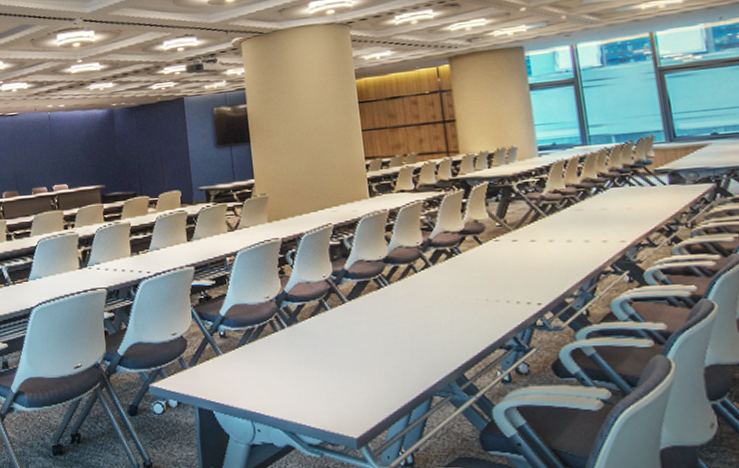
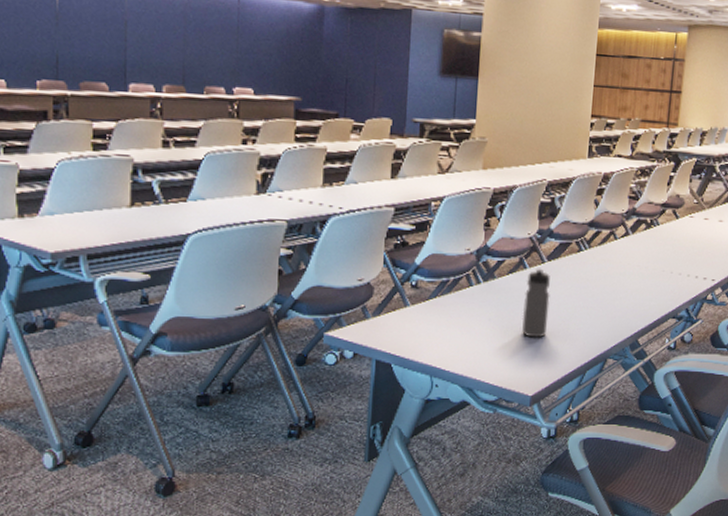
water bottle: none [329,308,361,378] -> present [522,268,550,338]

